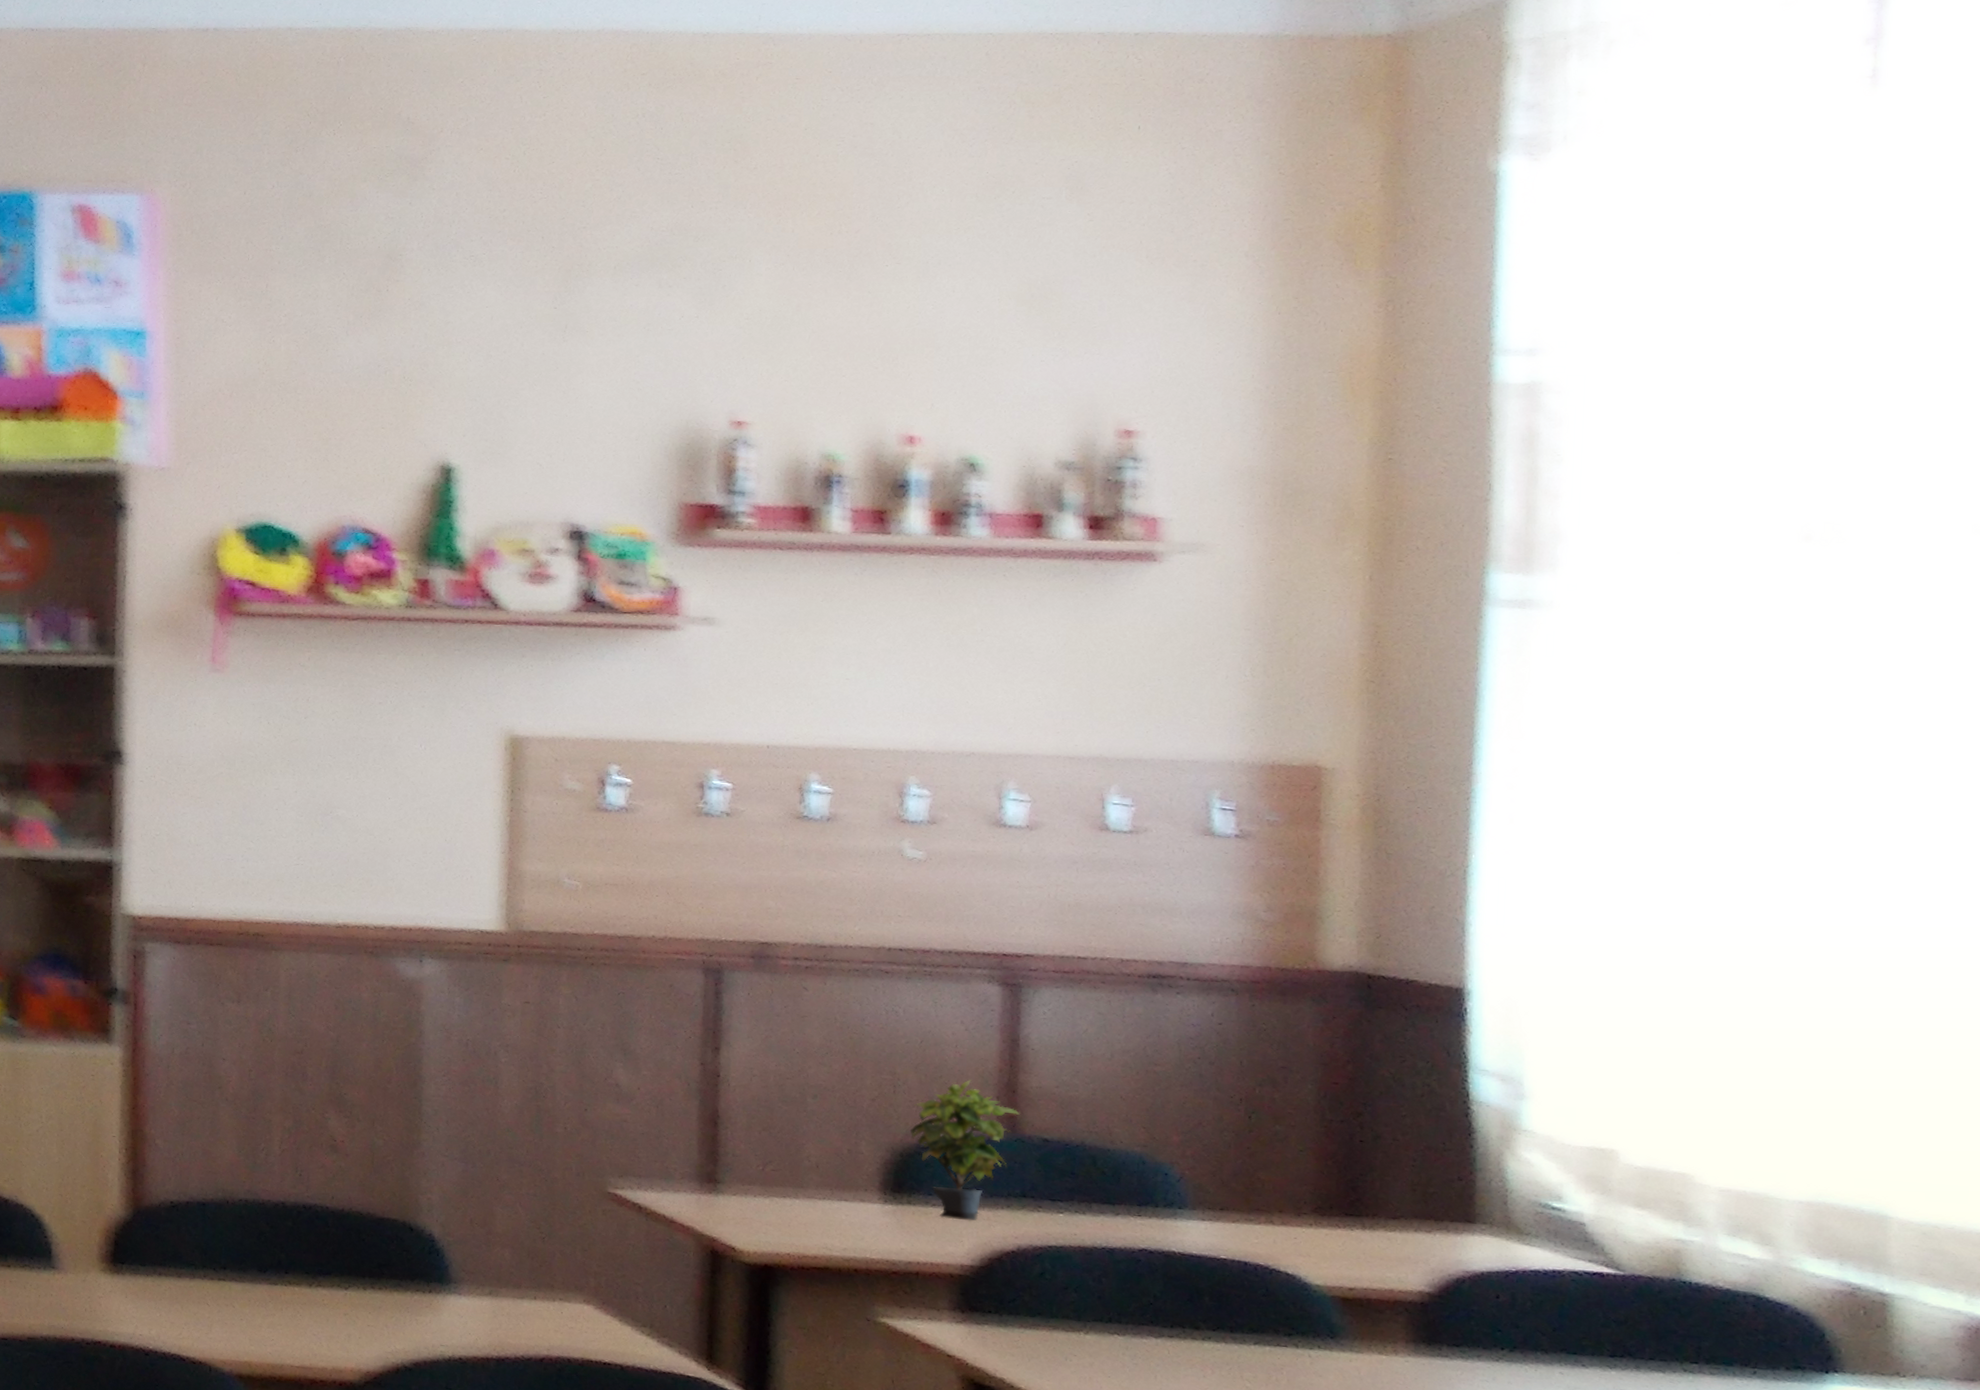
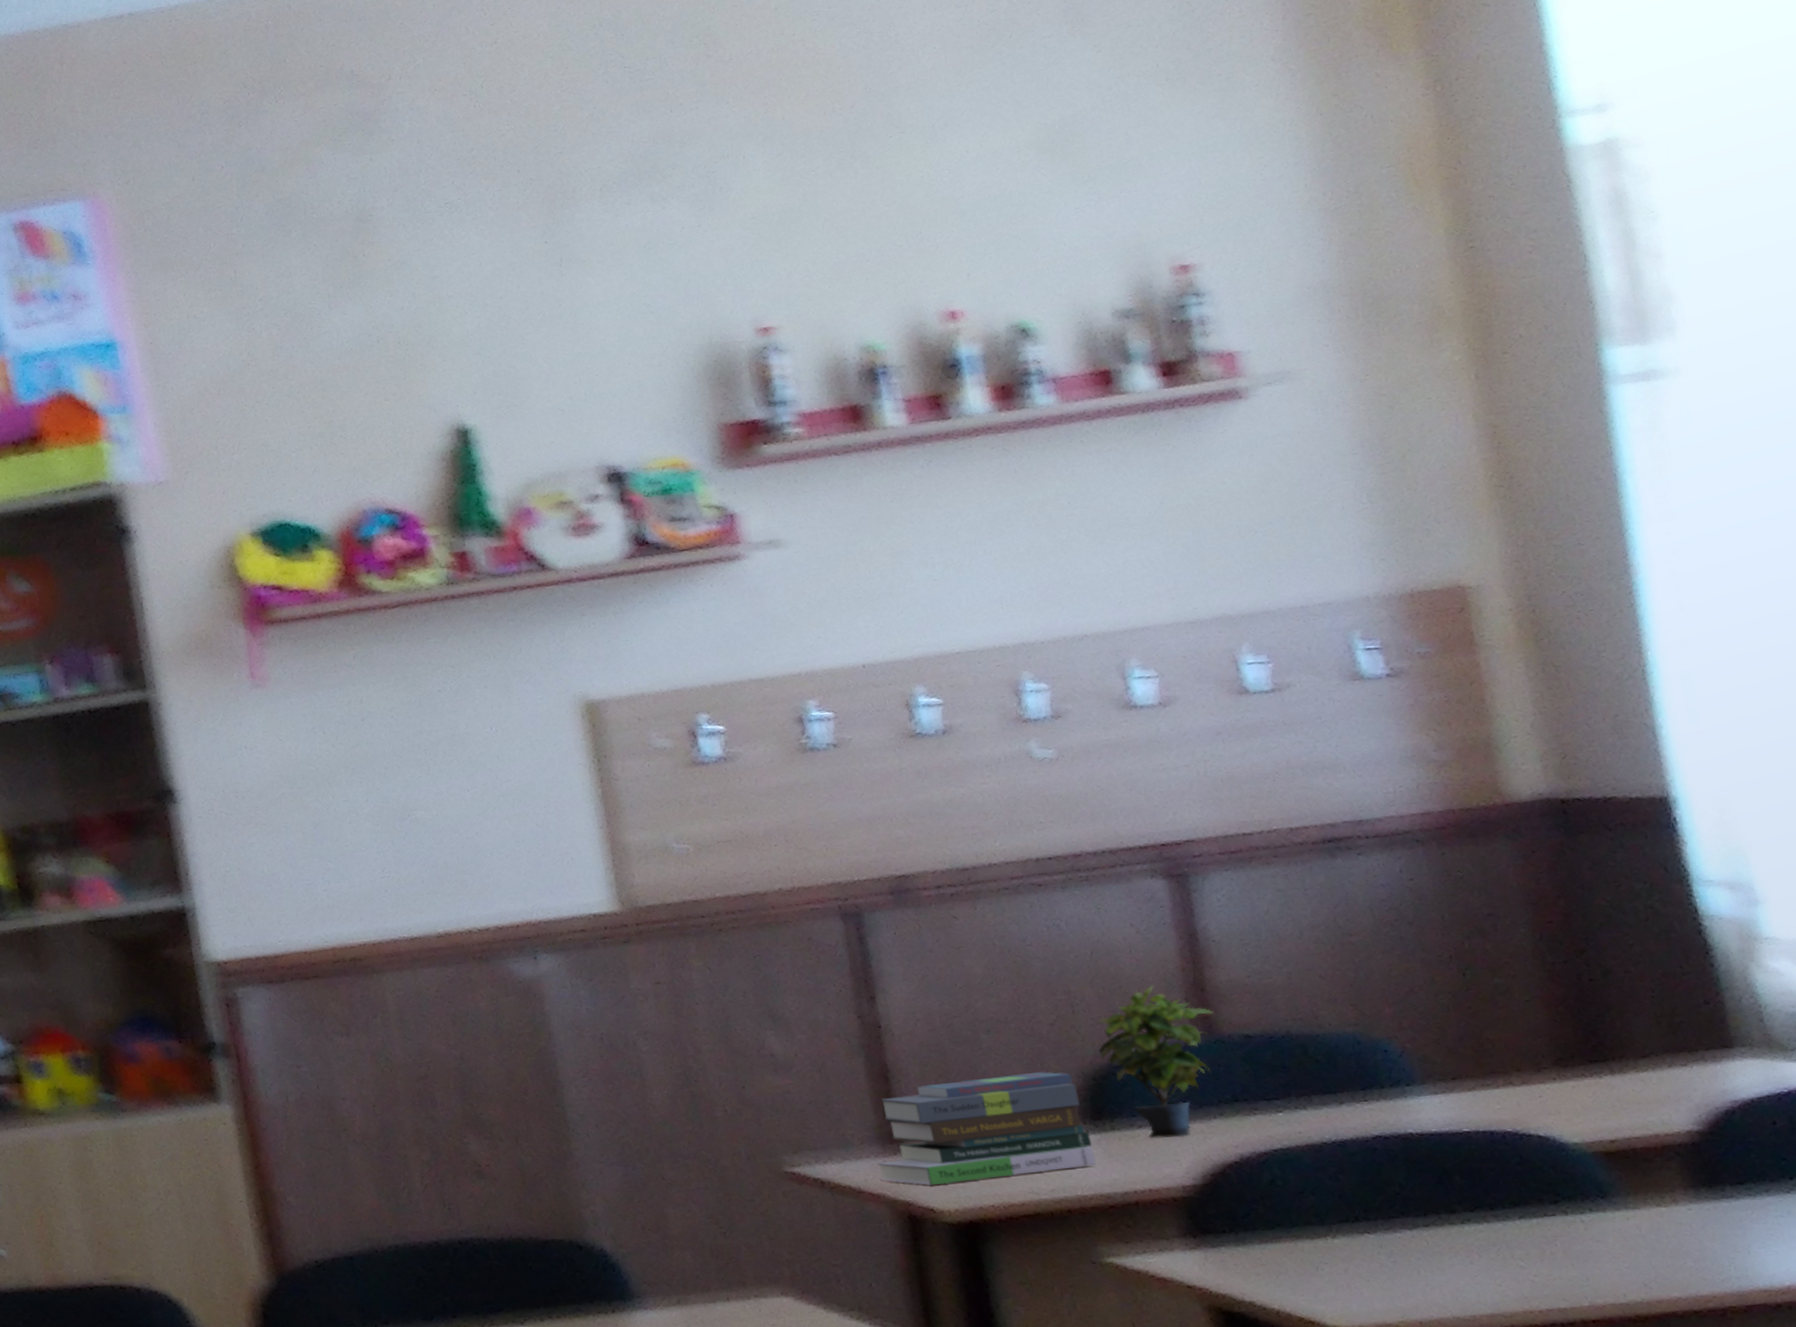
books: none [692,1135,888,1233] -> present [878,1072,1096,1185]

